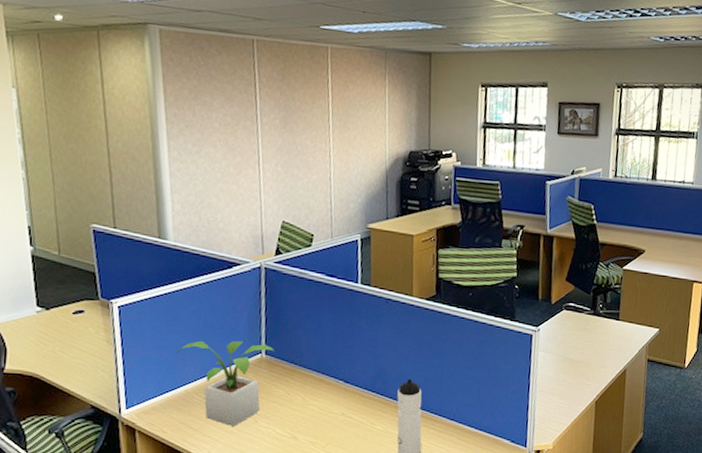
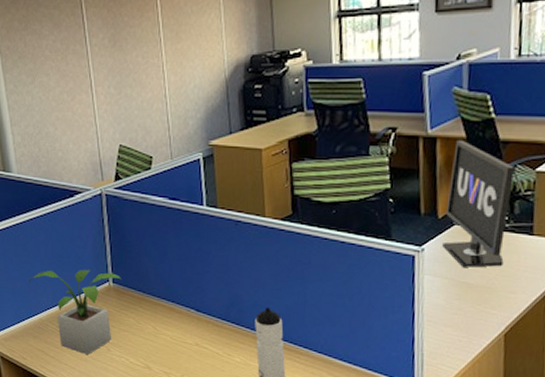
monitor: none [554,239,609,346] -> present [442,139,515,268]

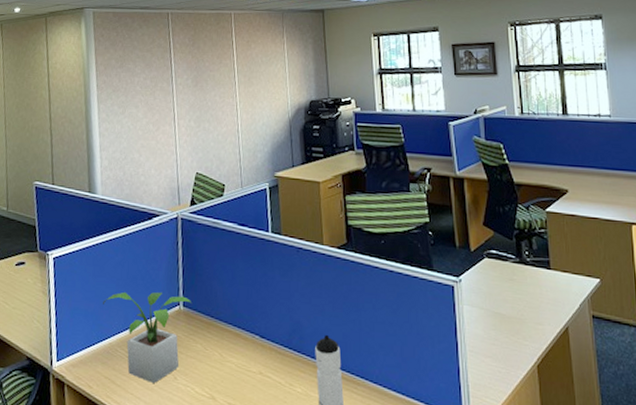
monitor: present [442,139,515,268] -> none [476,181,529,299]

